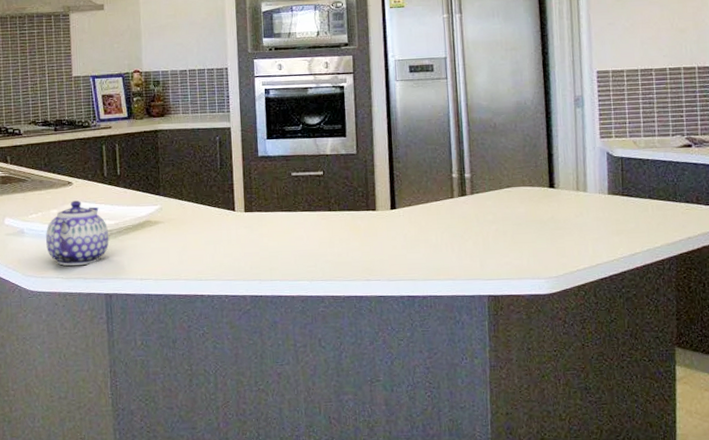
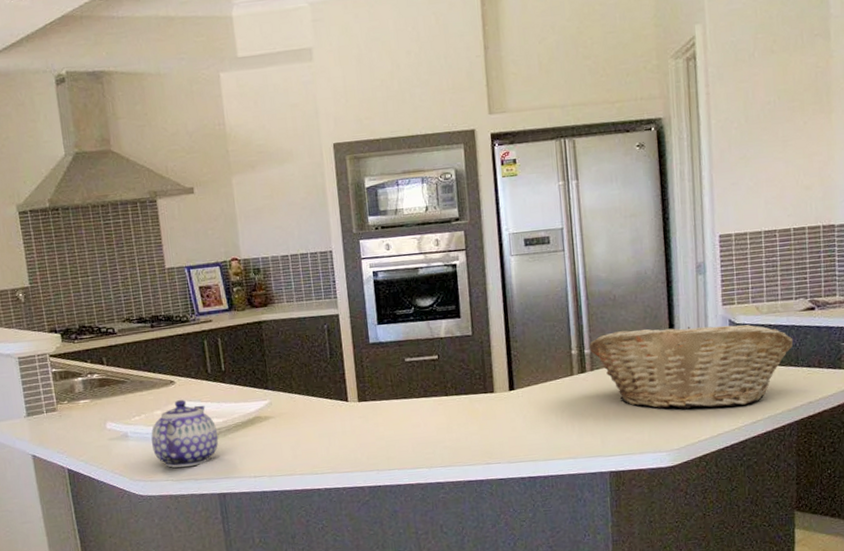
fruit basket: none [469,156,671,237] -> present [589,324,794,409]

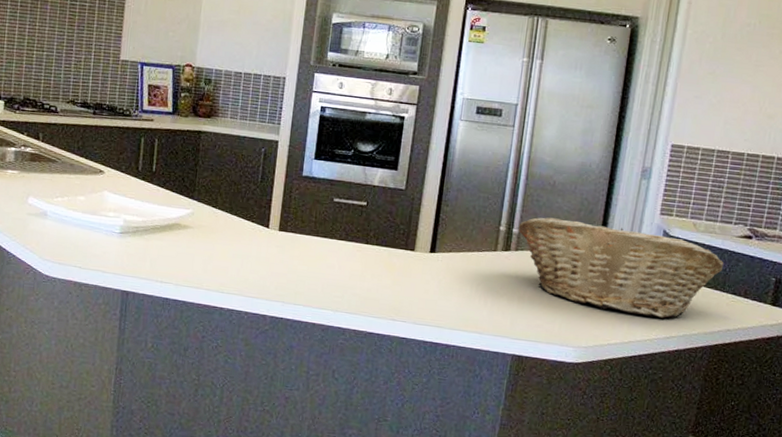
teapot: present [151,400,219,468] -> none [68,190,135,259]

